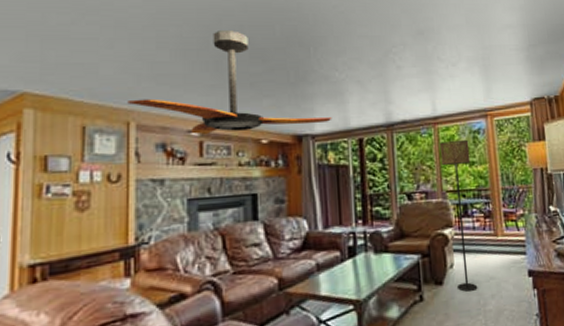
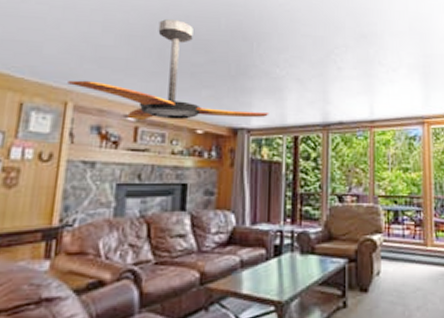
floor lamp: present [440,139,478,292] -> none [375,145,405,301]

